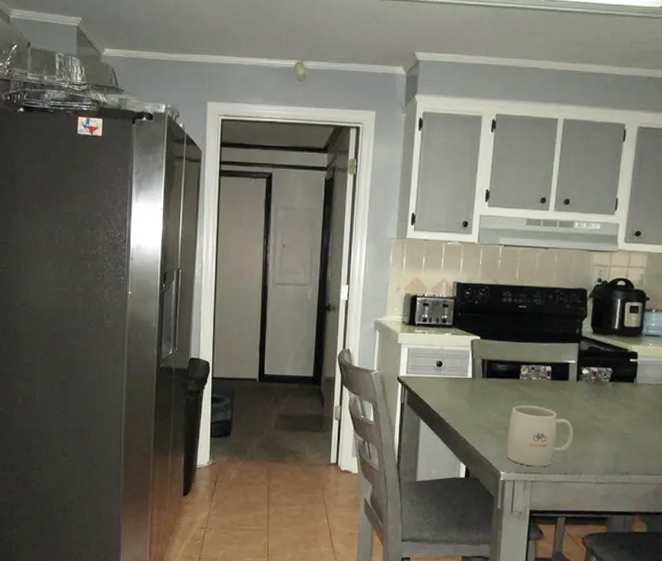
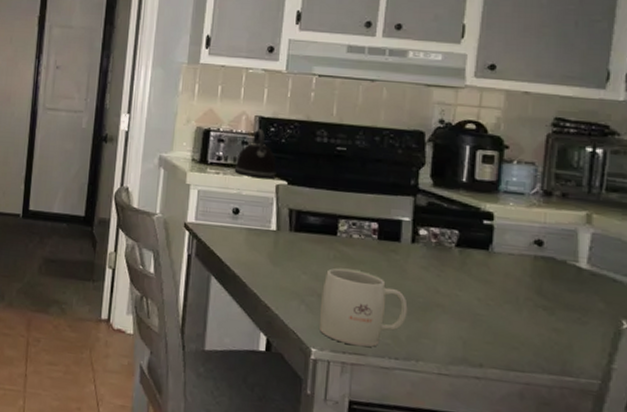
kettle: none [437,293,471,336] -> present [234,129,276,179]

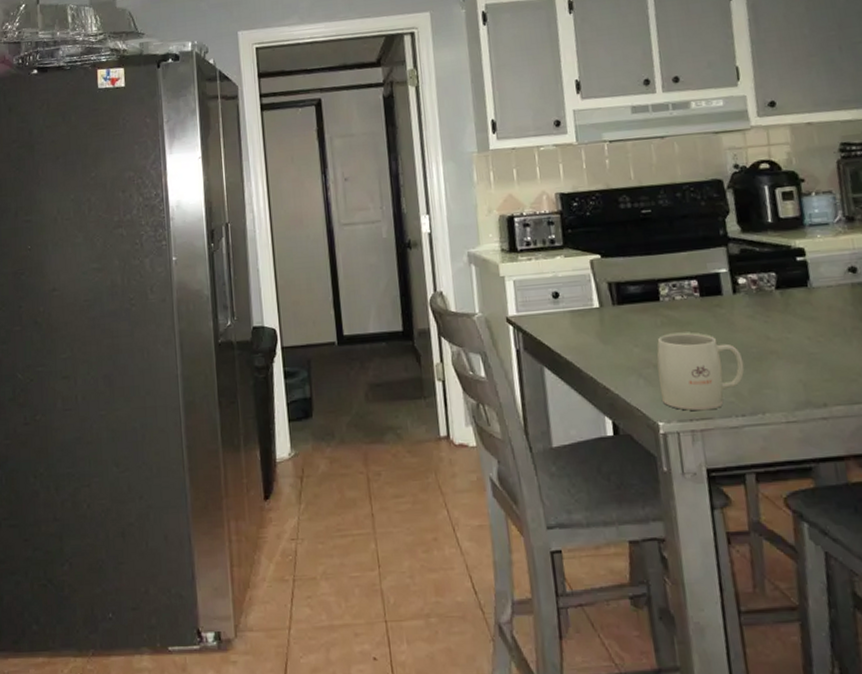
kettle: present [234,129,276,179] -> none [545,206,588,257]

